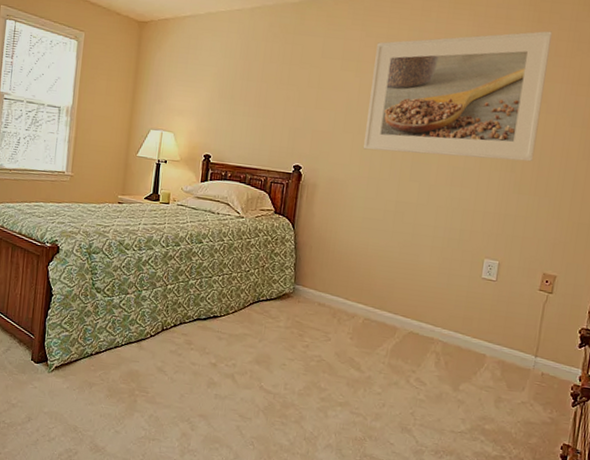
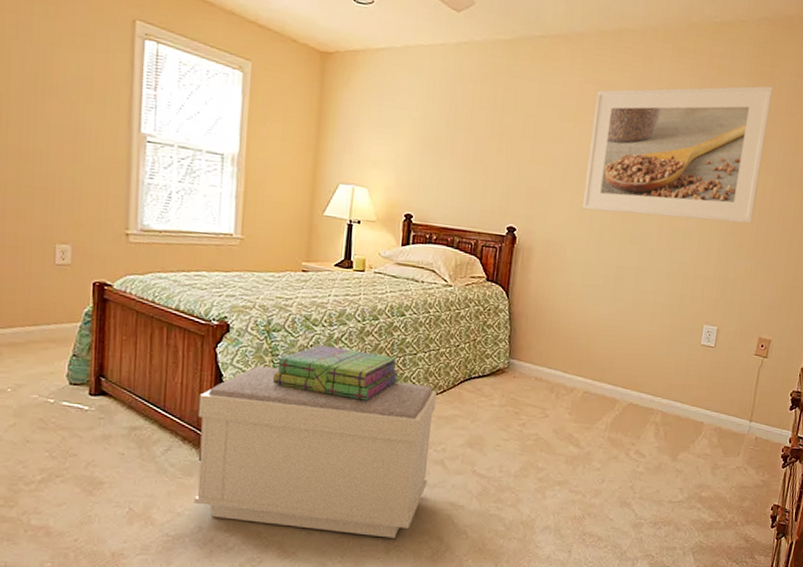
bench: none [25,282,229,443] -> present [193,366,437,538]
stack of books: none [92,266,197,317] -> present [273,345,399,401]

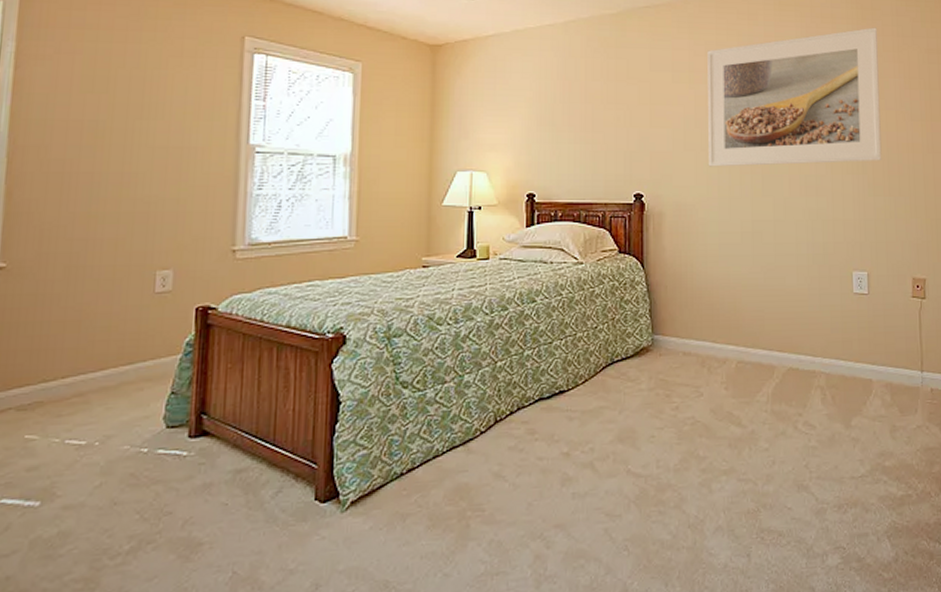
bench: present [193,366,437,538] -> none [308,376,578,570]
stack of books: present [273,345,399,401] -> none [396,345,535,403]

